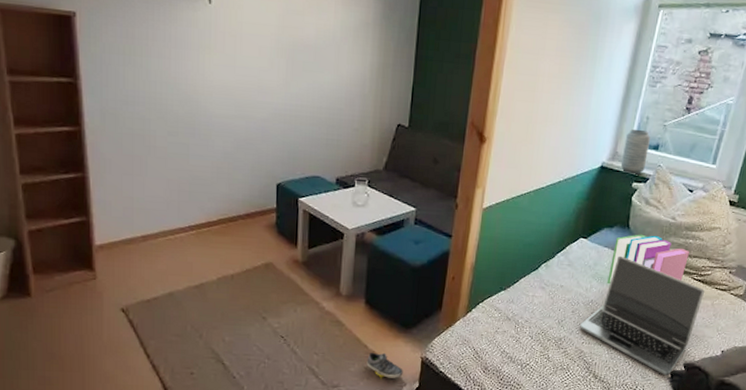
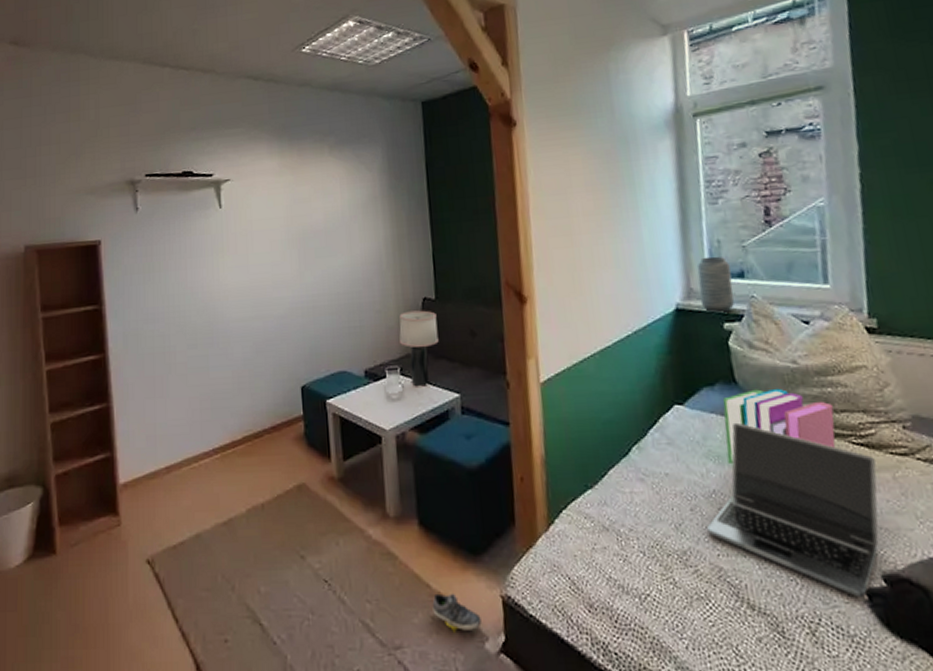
table lamp: none [370,133,407,199] -> present [398,310,439,387]

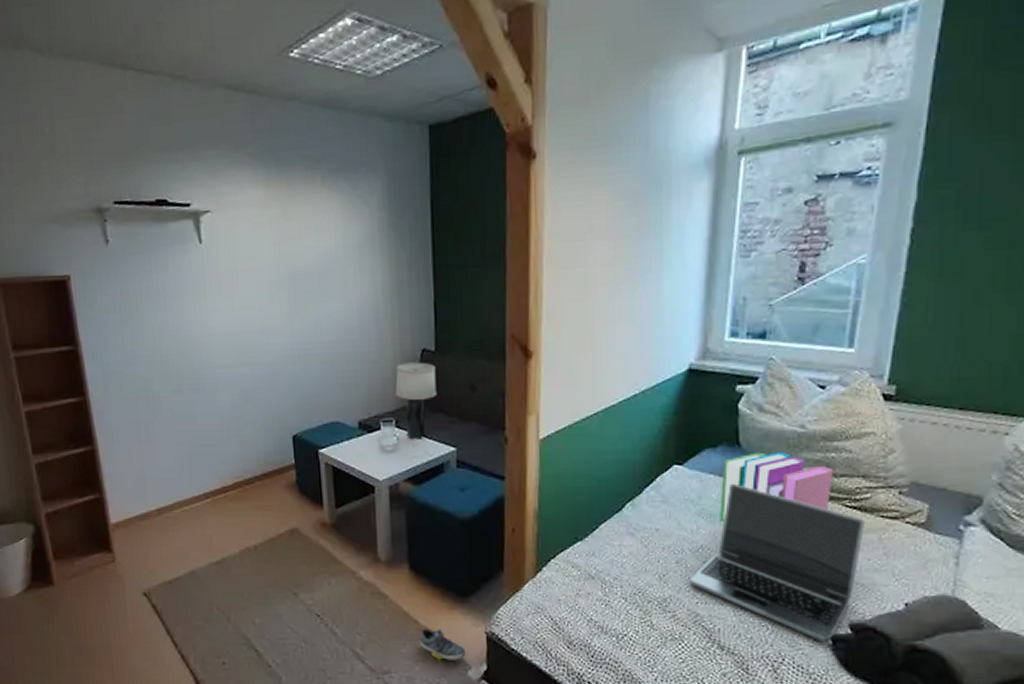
vase: present [697,256,734,313] -> none [715,314,752,375]

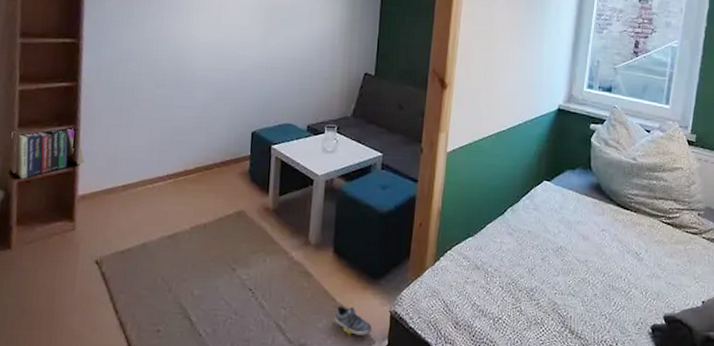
books: none [28,447,110,510] -> present [11,125,84,179]
table lamp: present [394,362,437,440] -> none [339,82,373,144]
laptop: present [690,483,864,643] -> none [551,198,675,331]
books: present [720,451,833,523] -> none [575,176,654,229]

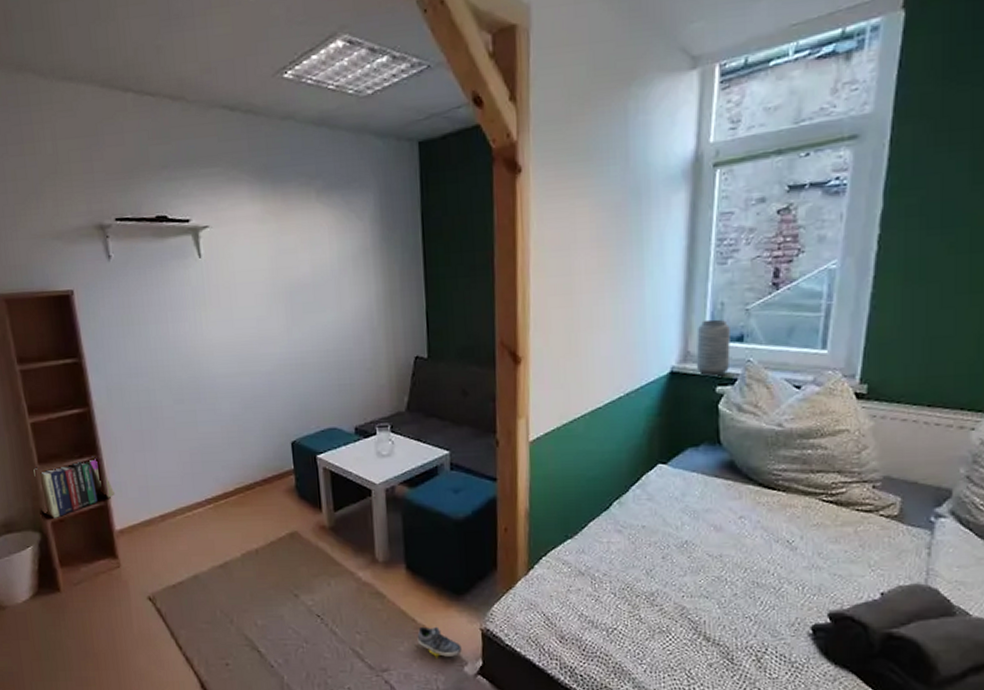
vase: none [577,72,603,116] -> present [696,319,730,377]

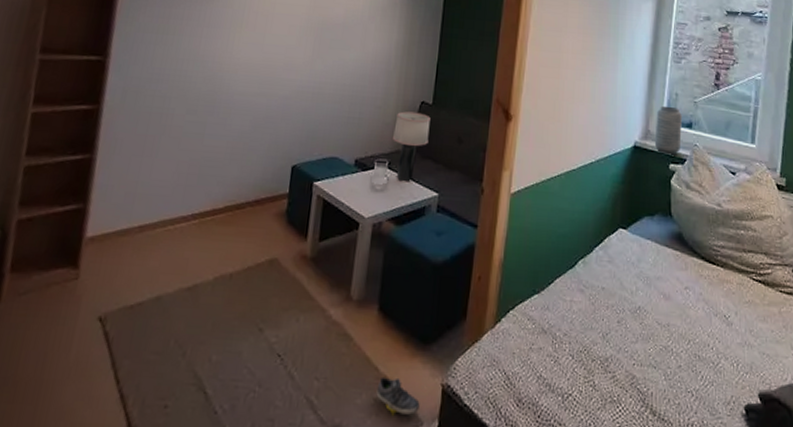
books: present [34,456,115,518] -> none [12,154,98,216]
table lamp: none [389,369,430,444] -> present [392,111,431,182]

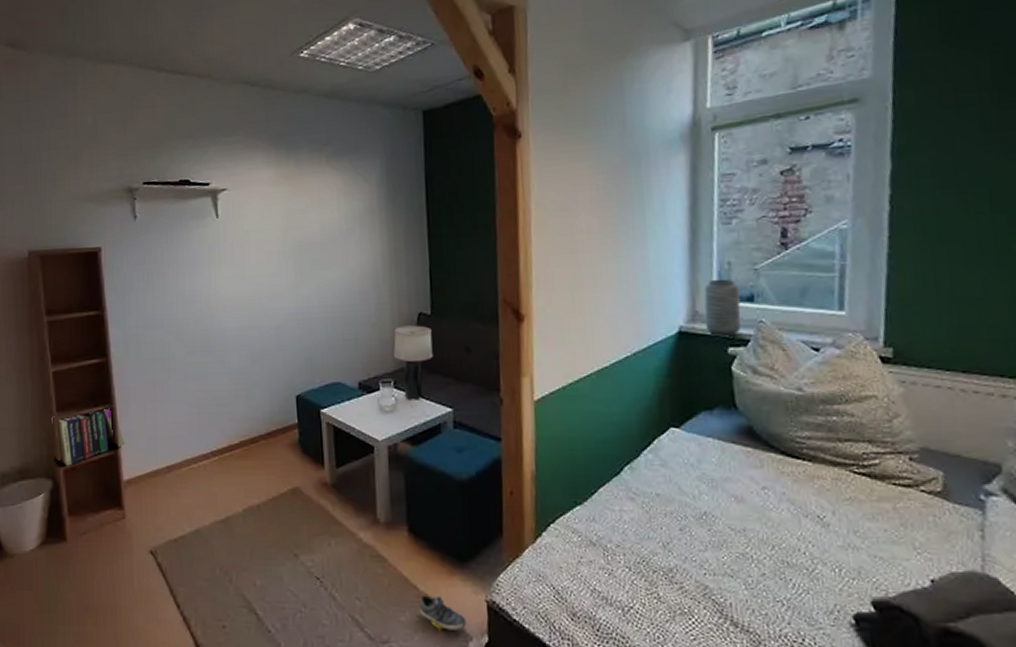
books: none [12,154,98,216] -> present [51,405,125,466]

